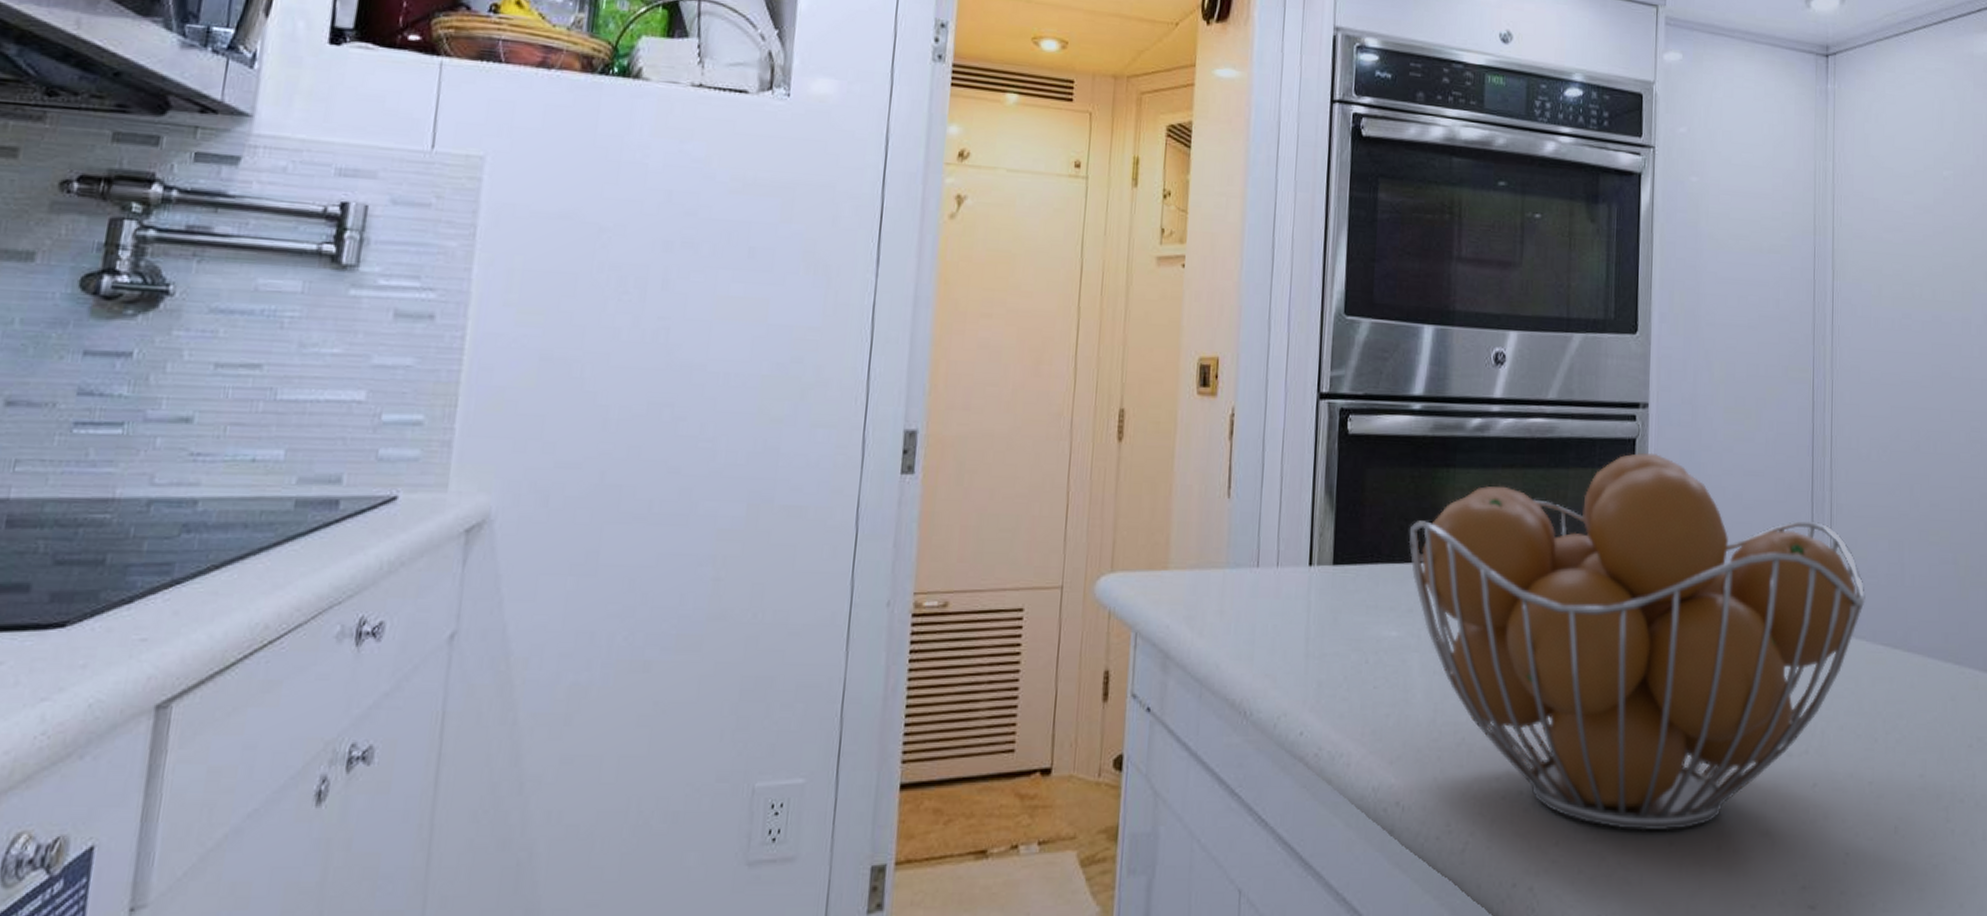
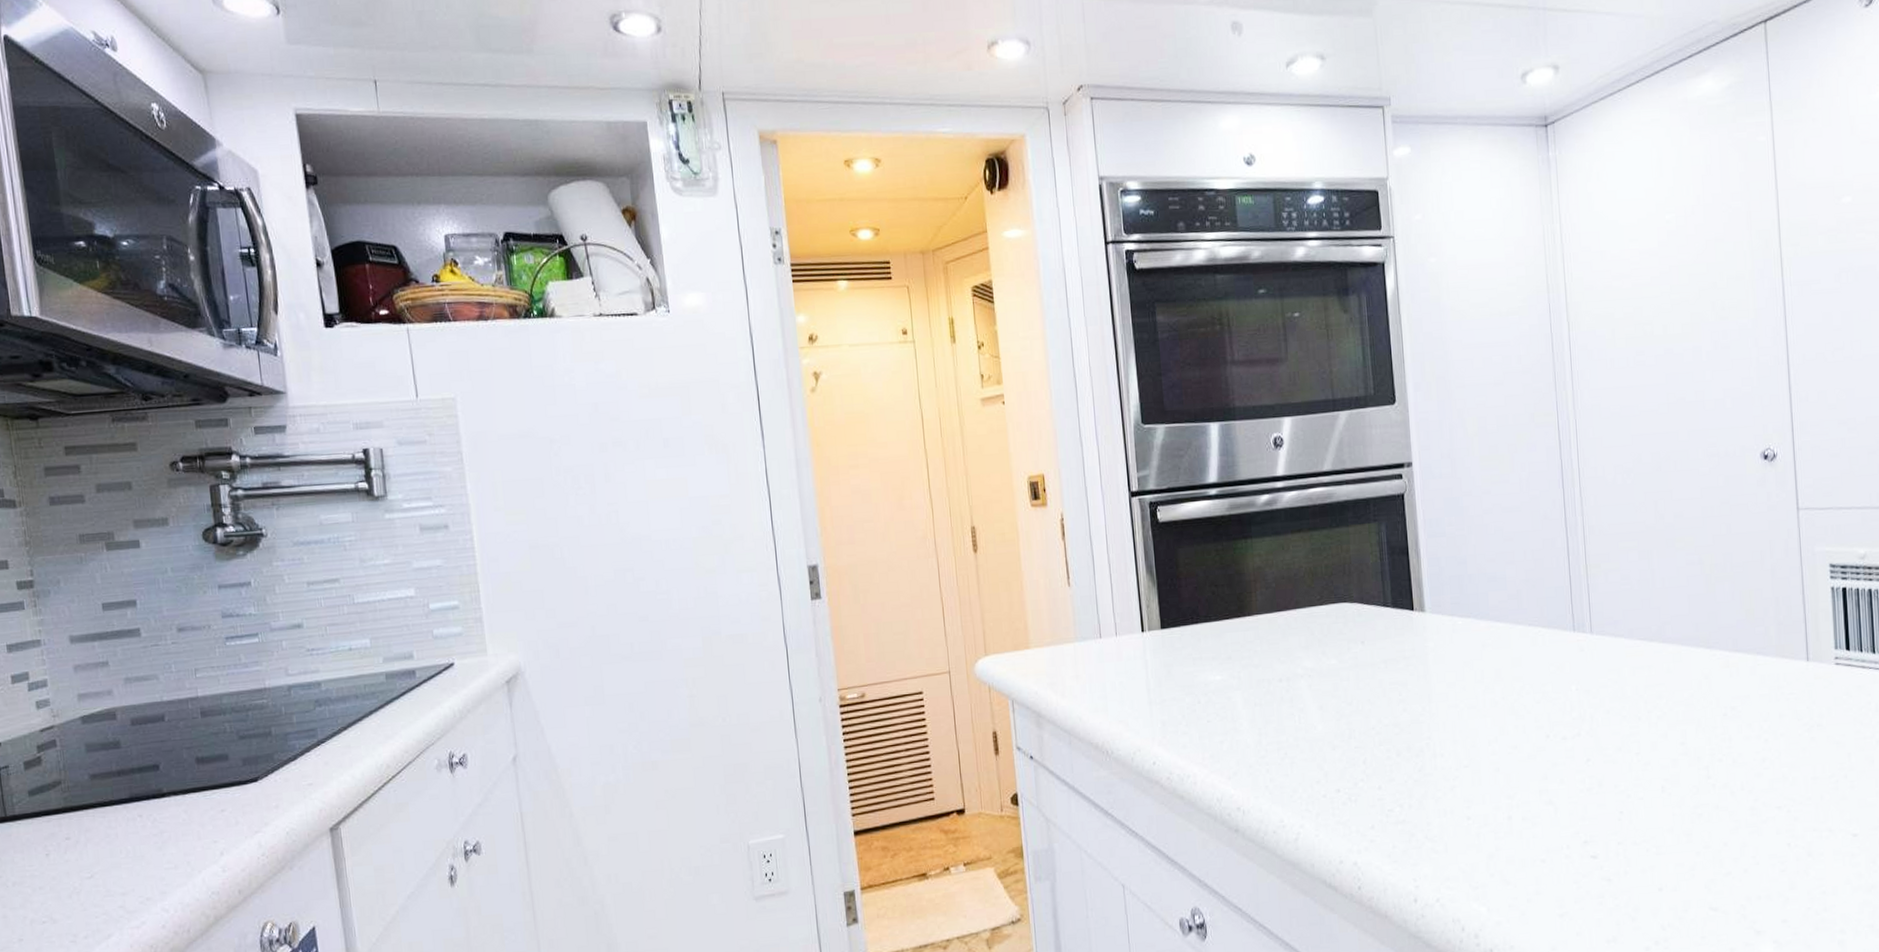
fruit basket: present [1408,452,1865,831] -> none [1219,504,1621,811]

